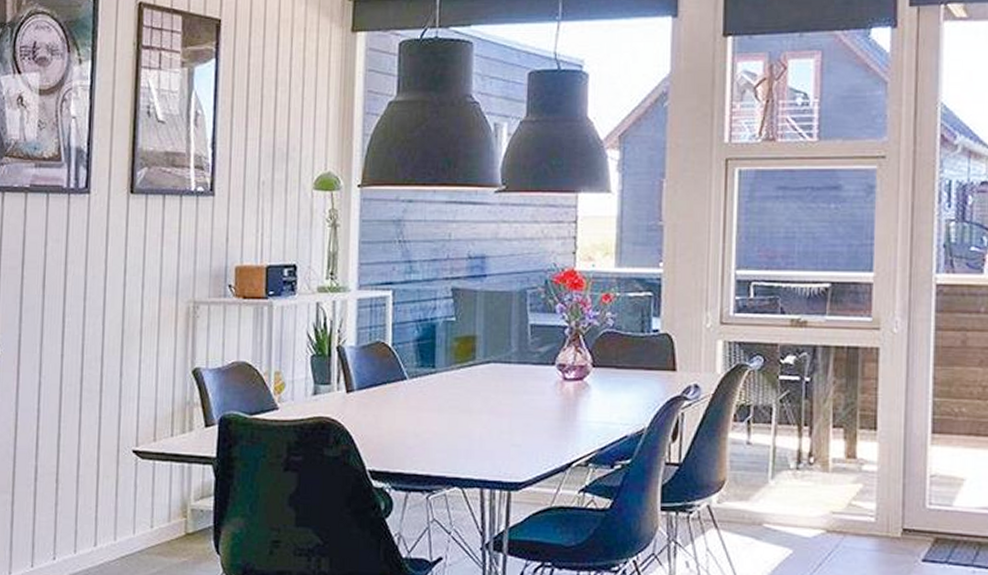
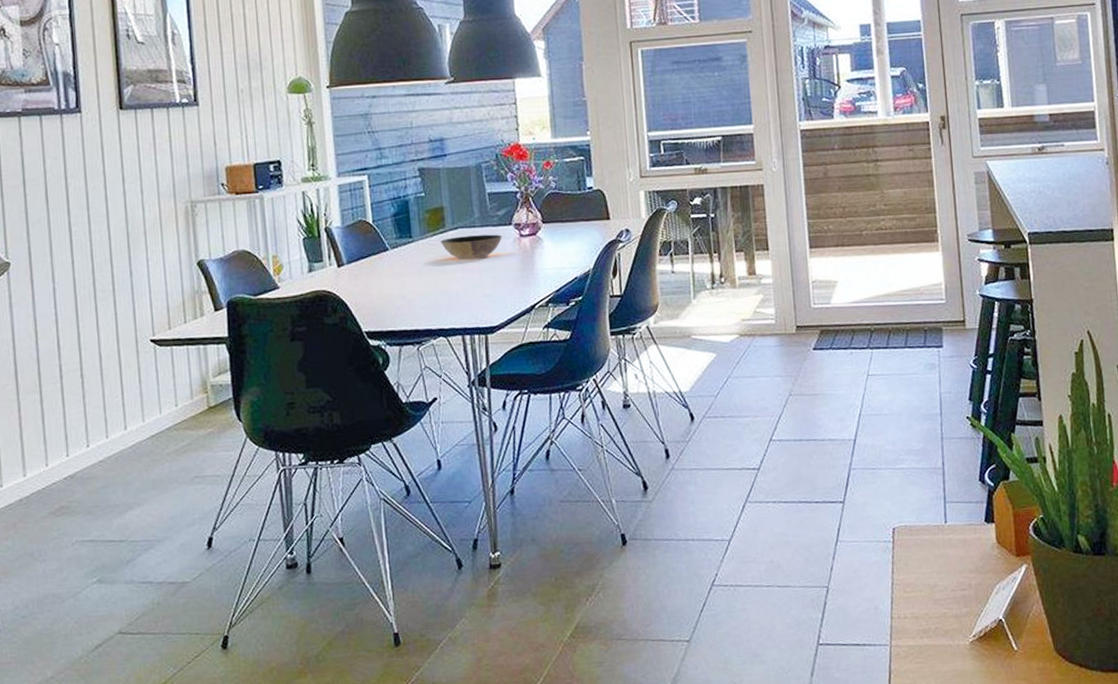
bowl: none [468,372,541,402] -> present [441,234,502,261]

